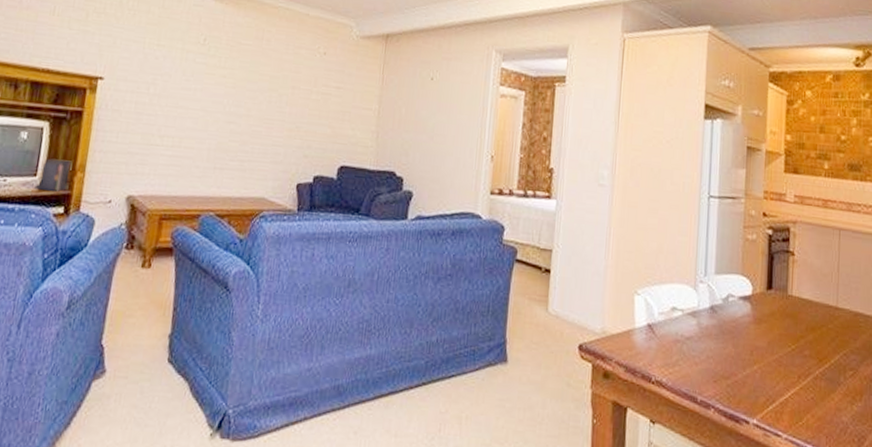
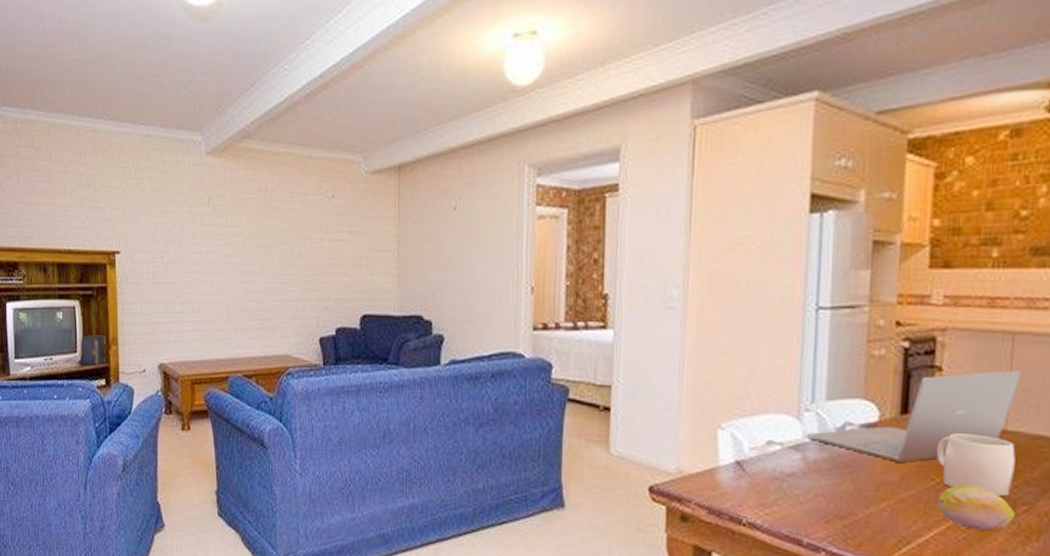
laptop: none [700,258,846,331] -> present [805,371,1022,462]
mug: none [791,308,844,363] -> present [936,433,1016,497]
fruit: none [793,352,845,392] -> present [938,485,1015,531]

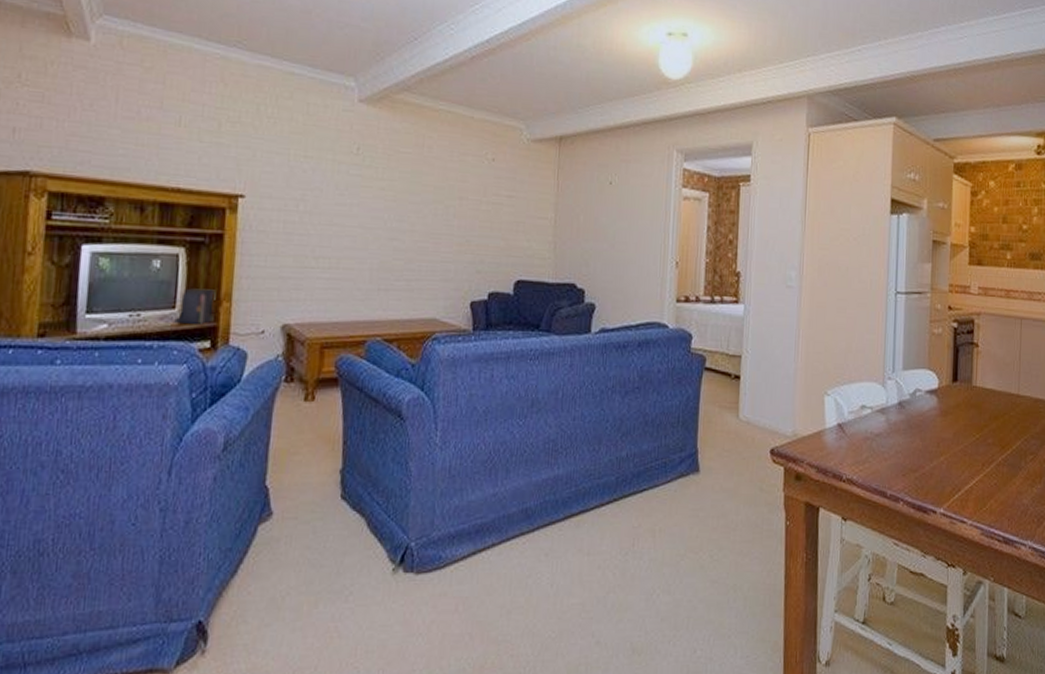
laptop: present [805,371,1022,462] -> none [888,348,1027,422]
mug: present [936,433,1016,497] -> none [976,398,1025,449]
fruit: present [938,485,1015,531] -> none [978,440,1026,477]

